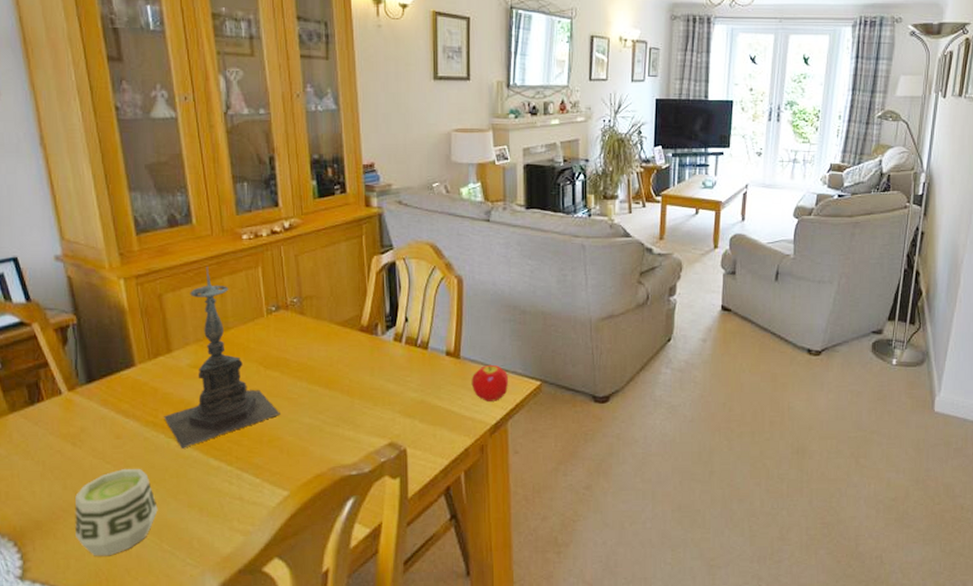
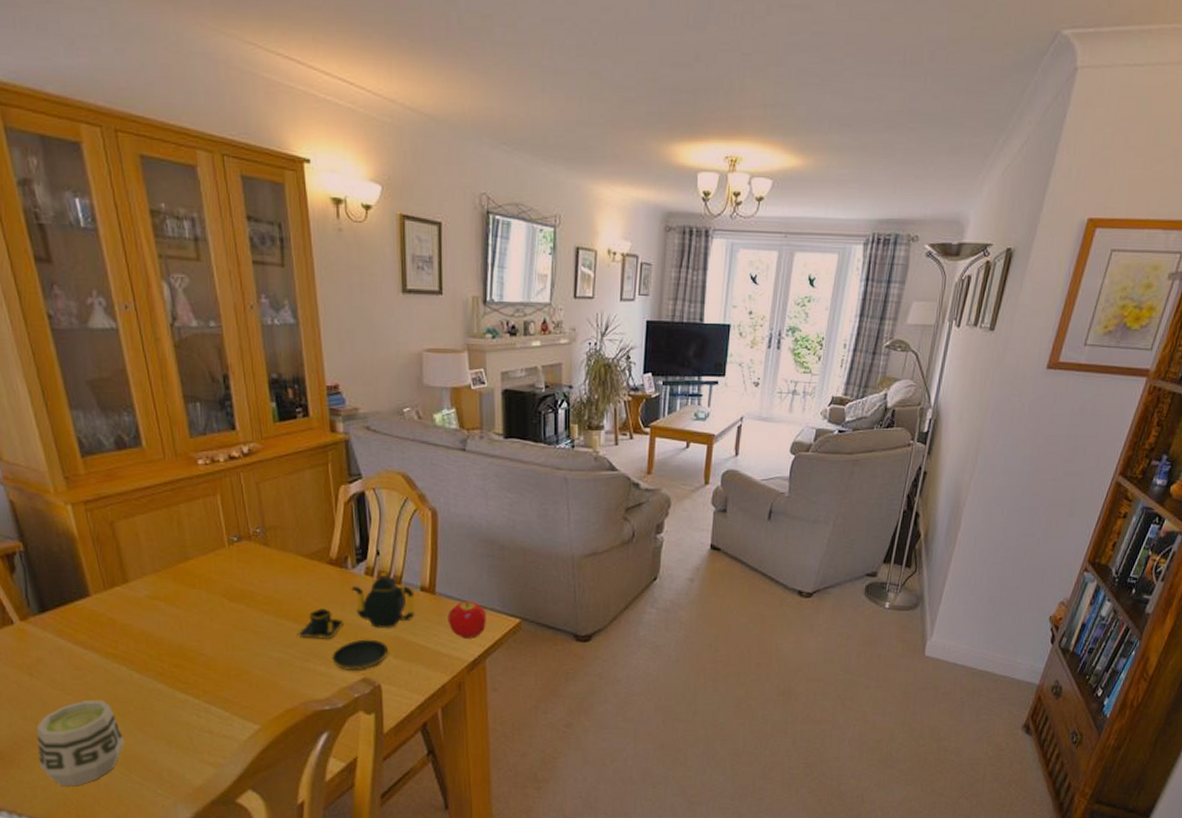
candle holder: present [164,267,280,450] -> none [124,493,248,682]
teapot: none [329,339,440,436] -> present [298,573,415,671]

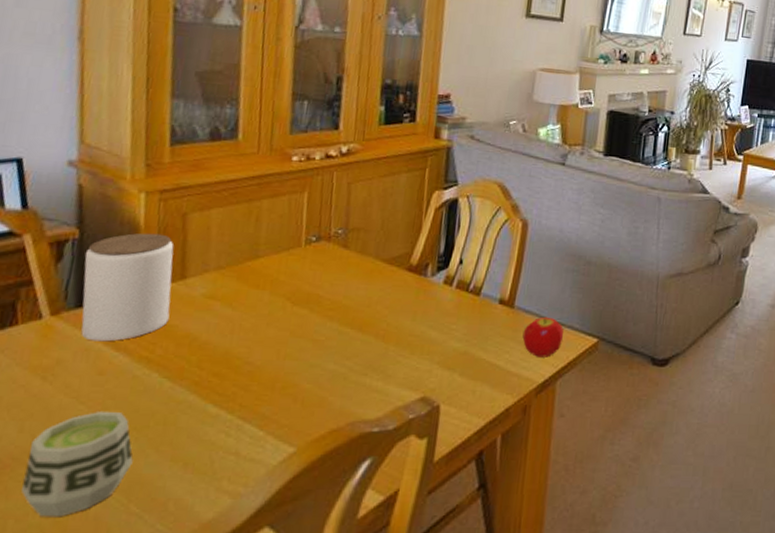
jar: none [33,542,123,642] -> present [81,233,174,342]
teapot: present [298,573,415,671] -> none [360,283,492,389]

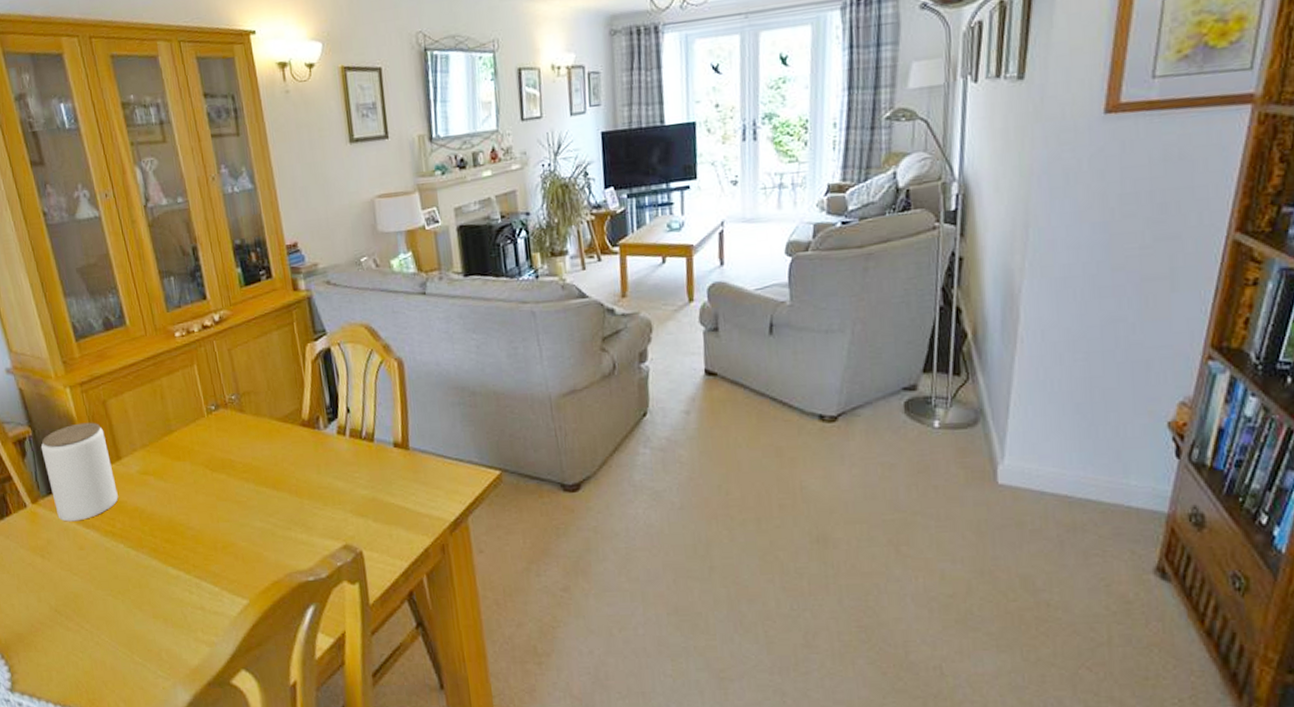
cup: present [21,412,133,517] -> none [49,580,126,669]
fruit: present [522,316,565,358] -> none [423,454,465,496]

